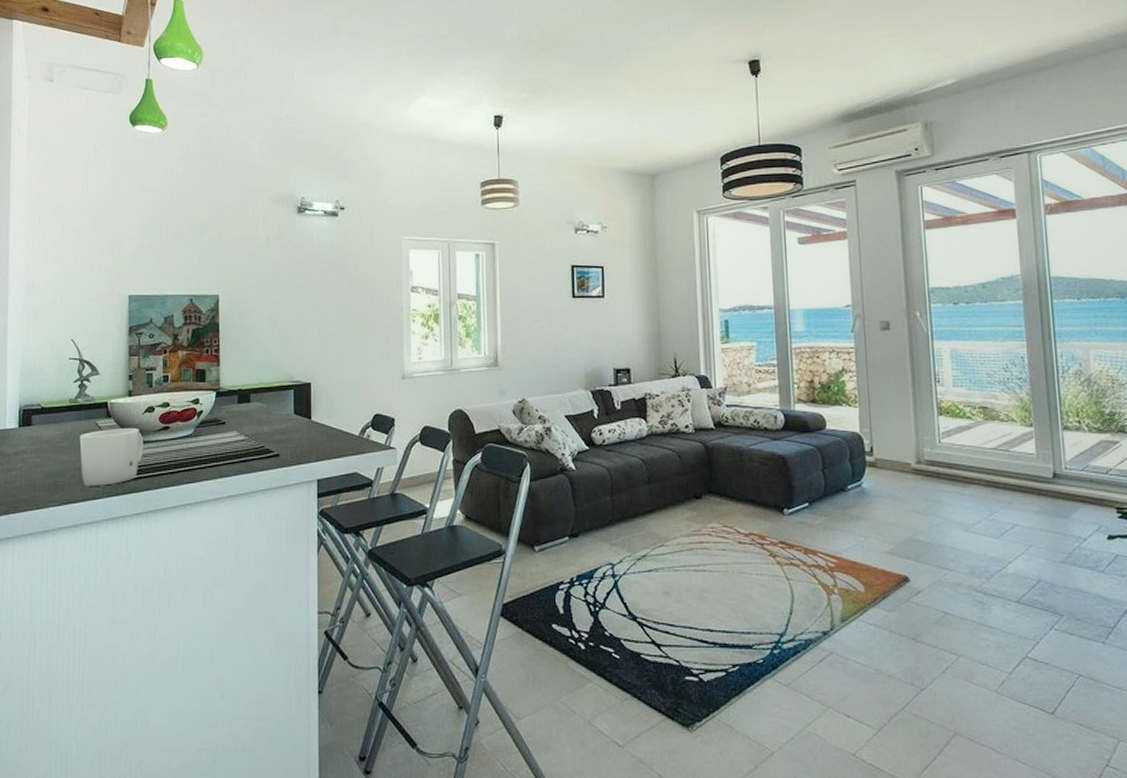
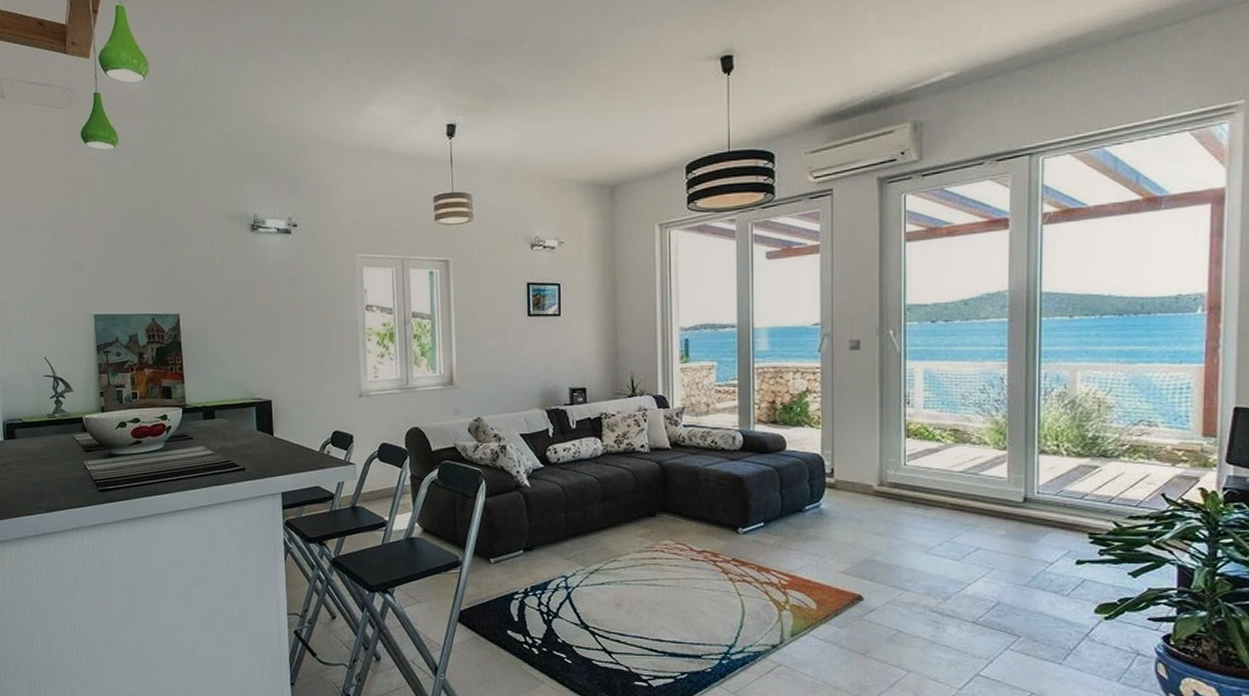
mug: present [79,427,144,486] -> none [60,441,119,495]

